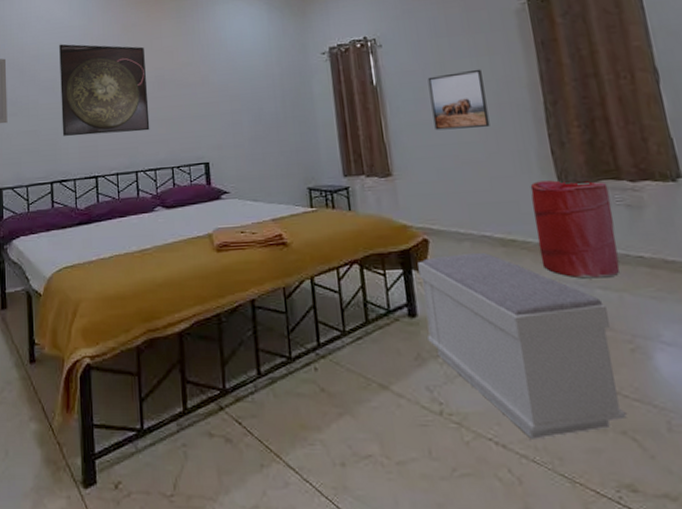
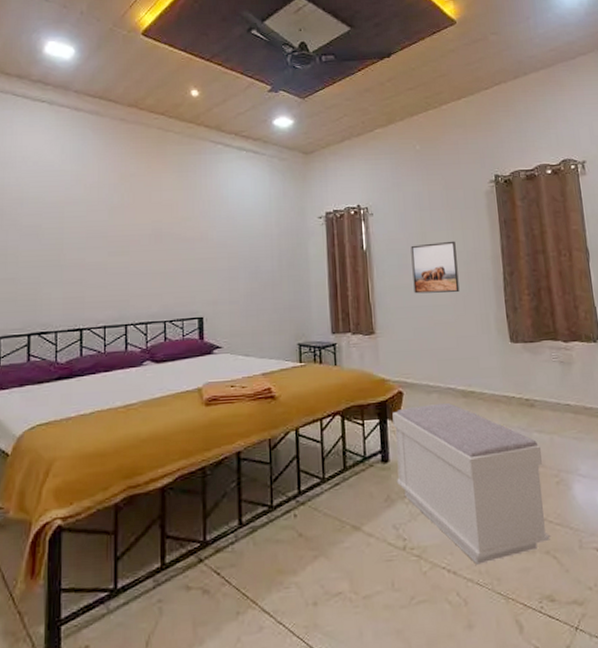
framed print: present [59,43,150,136] -> none [44,188,143,286]
laundry hamper: present [530,180,620,279] -> none [488,340,552,424]

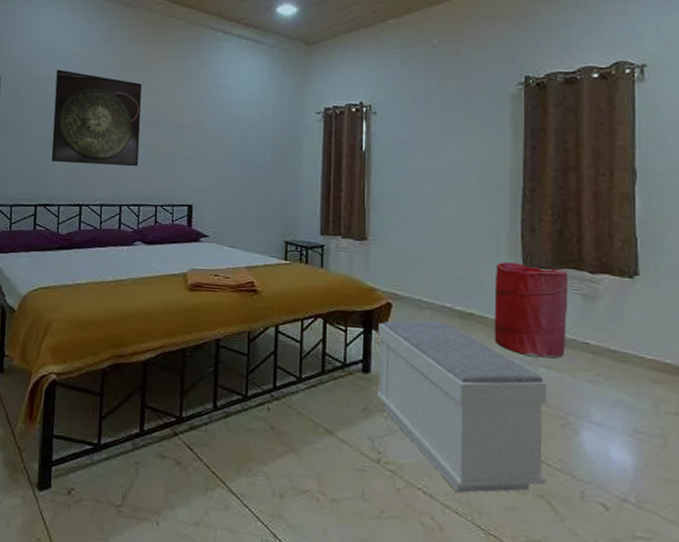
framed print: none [44,188,143,286] -> present [51,69,142,167]
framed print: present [410,241,460,294] -> none [415,148,468,206]
laundry hamper: none [488,340,552,424] -> present [494,262,568,359]

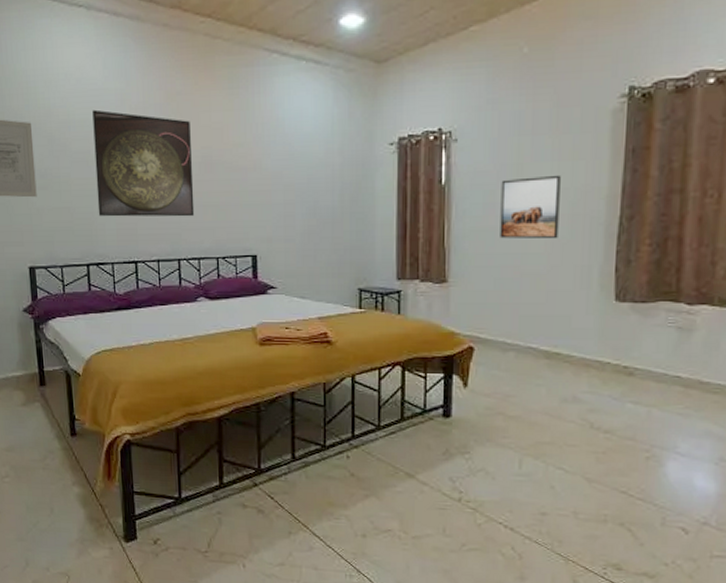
bench: present [377,320,547,494] -> none [458,363,634,525]
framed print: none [415,148,468,206] -> present [500,174,561,239]
laundry hamper: present [494,262,568,359] -> none [581,298,664,394]

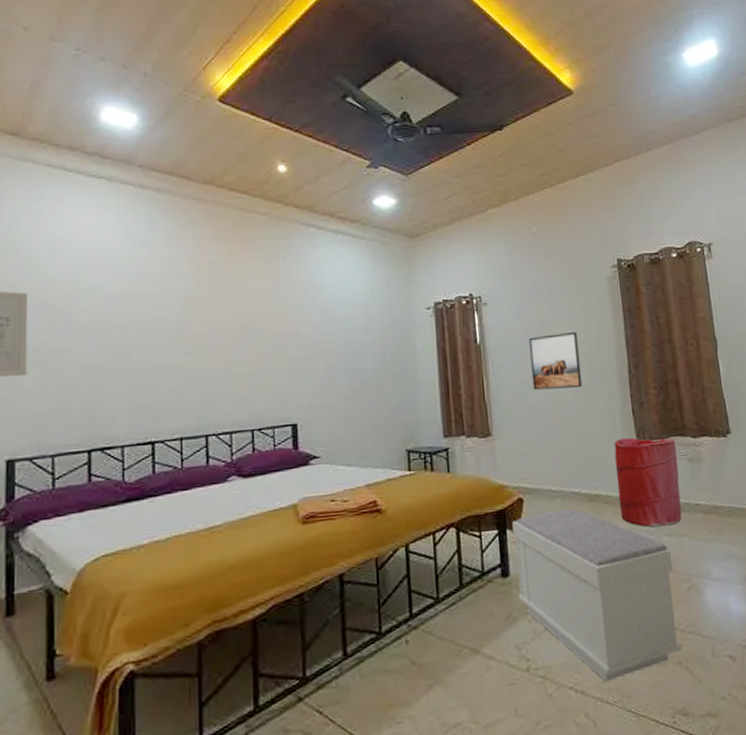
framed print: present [92,109,195,217] -> none [107,279,226,394]
bench: none [458,363,634,525] -> present [512,509,682,682]
laundry hamper: none [581,298,664,394] -> present [614,437,682,528]

